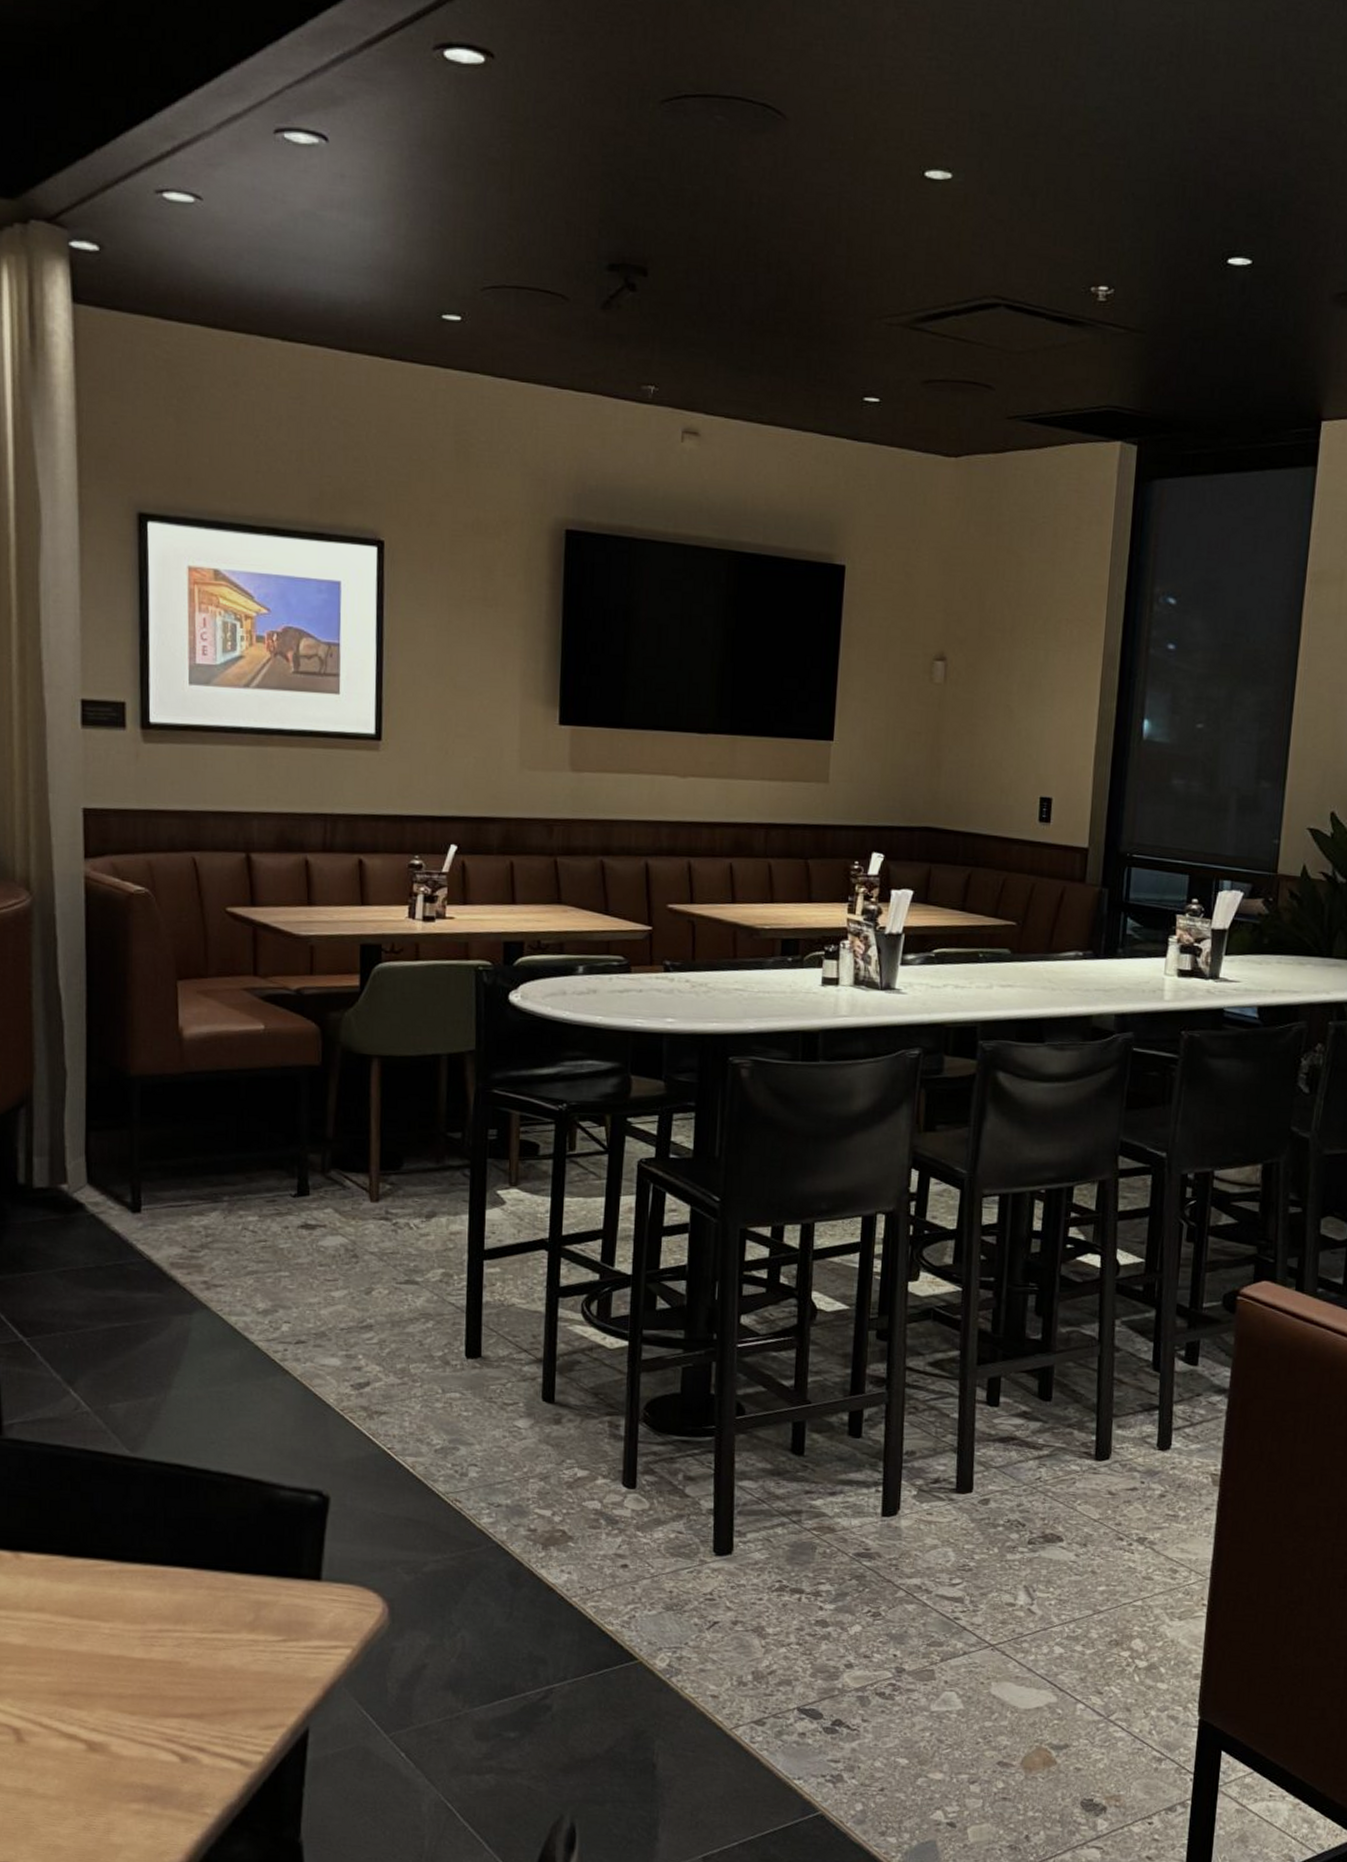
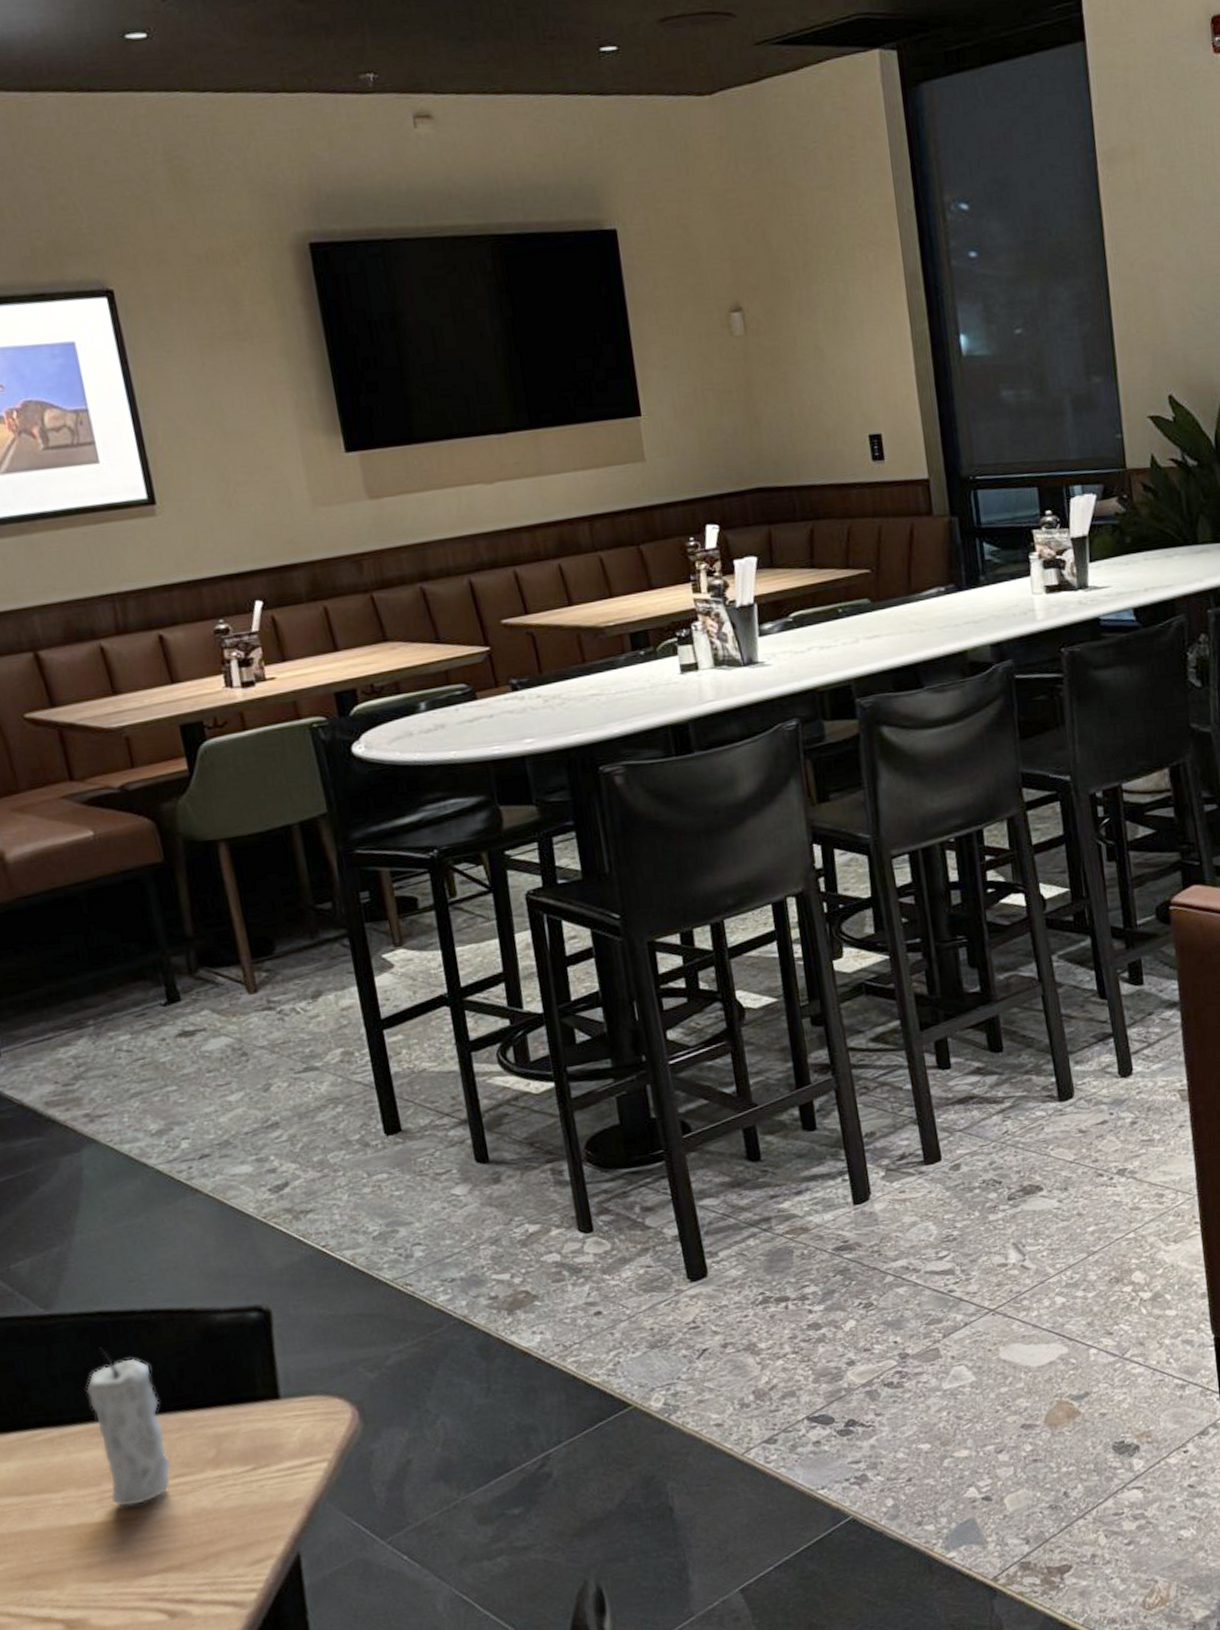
candle: none [151,1497,214,1650] -> present [86,1347,171,1507]

